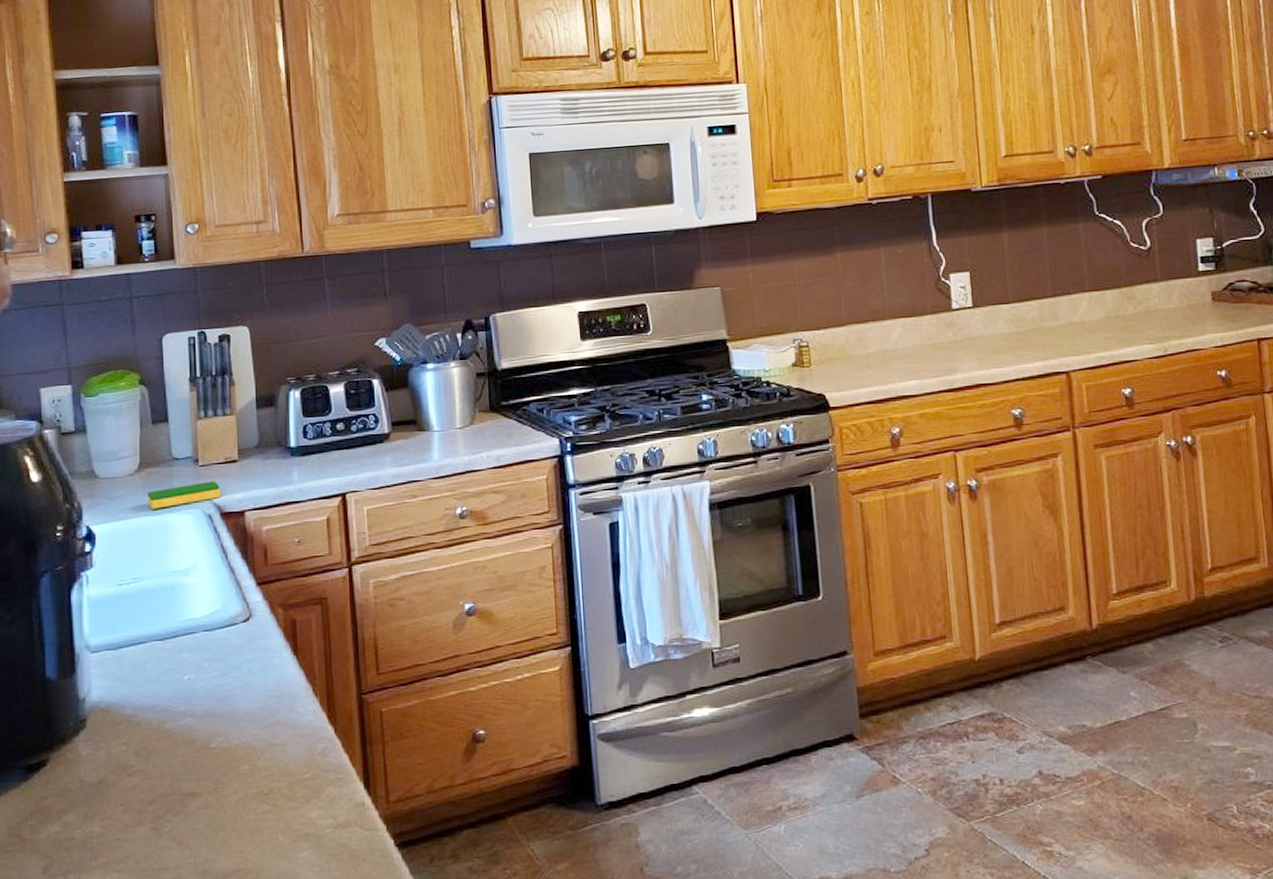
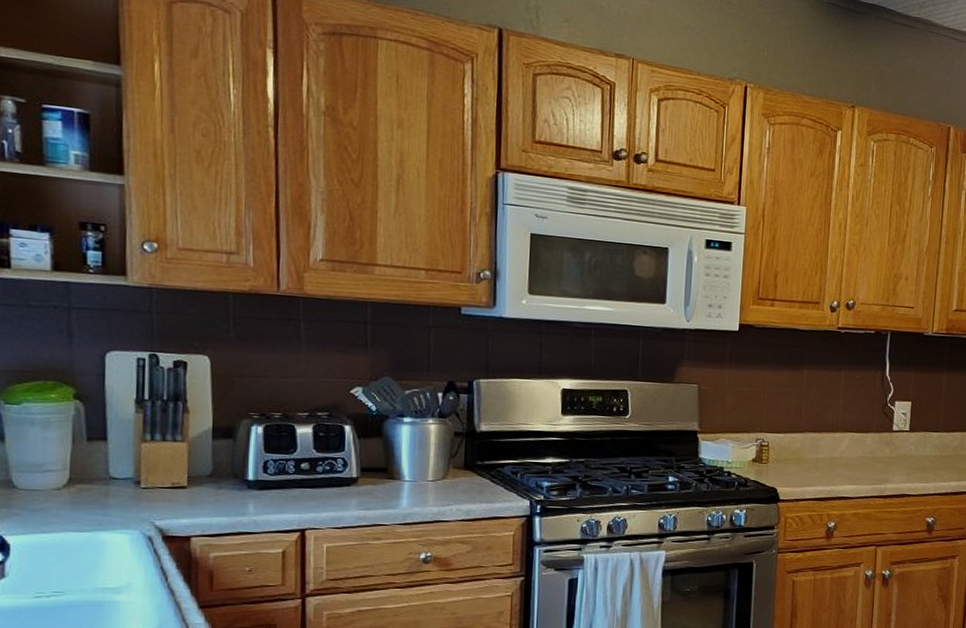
dish sponge: present [147,481,221,509] -> none [76,504,164,526]

